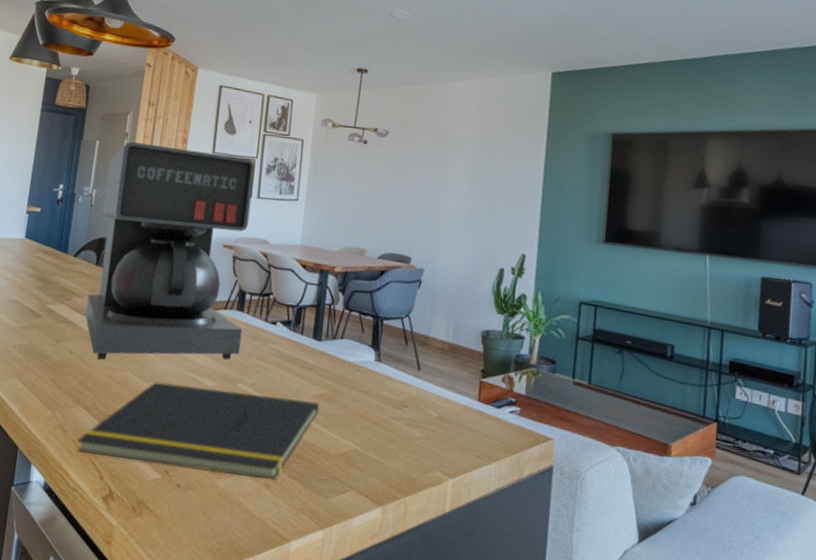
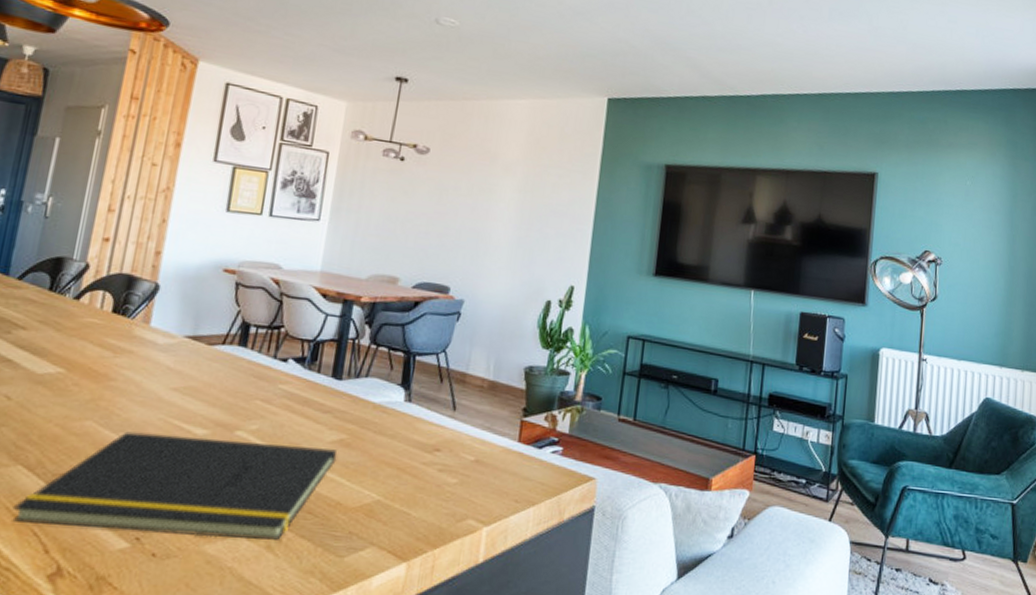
coffee maker: present [85,142,255,360] -> none [31,142,268,407]

